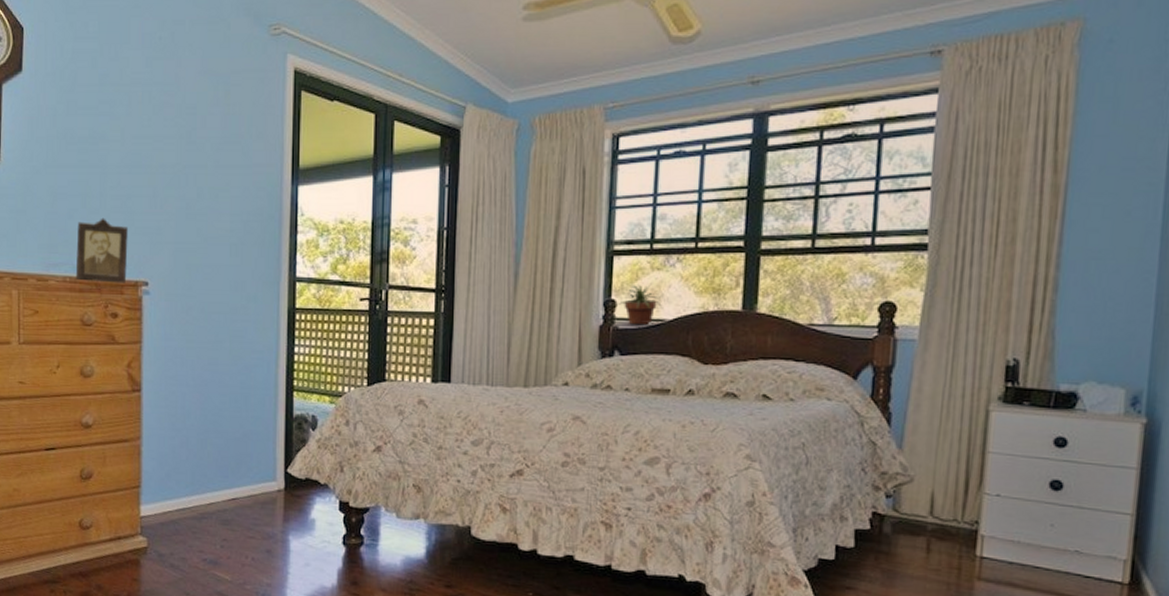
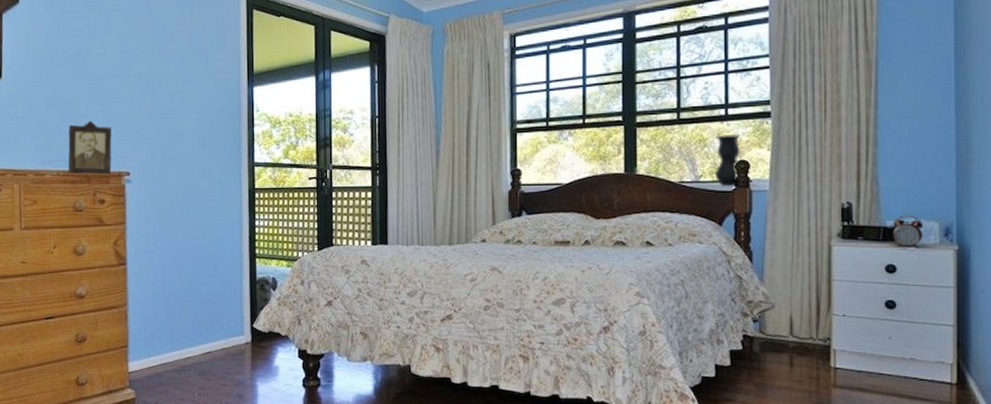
potted plant: present [617,282,662,326] -> none [522,153,559,189]
vase: none [853,269,888,333] -> present [715,134,742,187]
alarm clock: none [1067,378,1106,419] -> present [893,215,924,248]

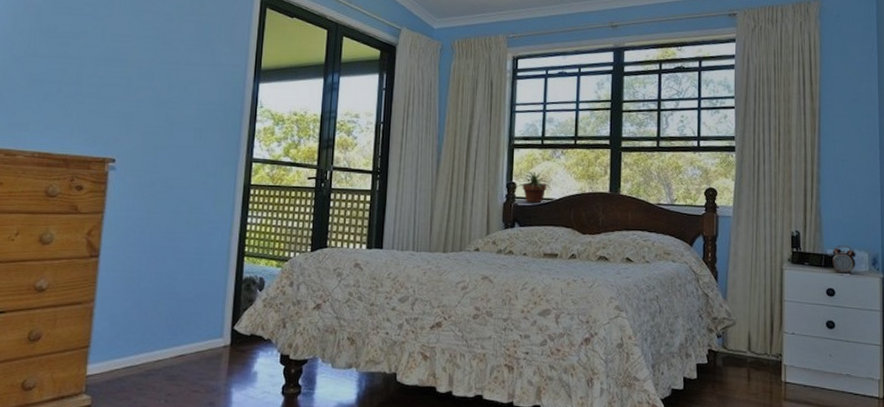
photo frame: present [68,120,112,175] -> none [44,102,100,160]
potted plant: none [522,153,559,189] -> present [517,170,551,203]
vase: present [715,134,742,187] -> none [688,164,710,211]

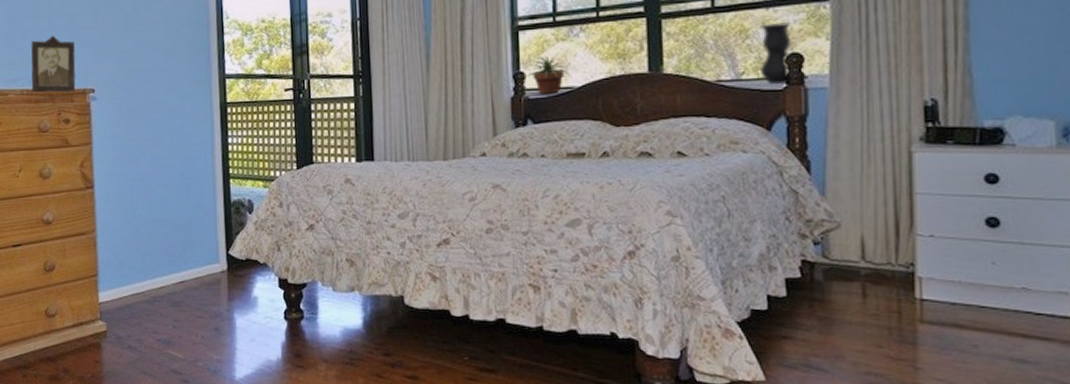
photo frame: none [44,102,100,160] -> present [31,35,76,93]
vase: none [688,164,710,211] -> present [759,22,794,86]
alarm clock: present [832,245,856,275] -> none [993,112,1035,153]

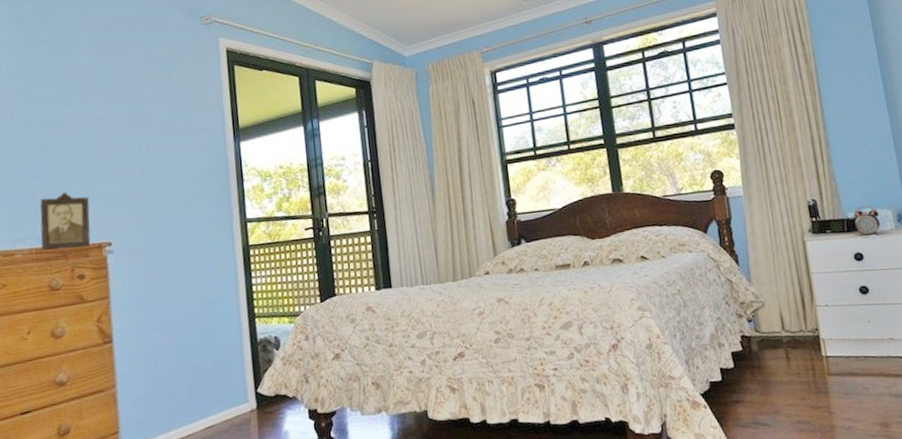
potted plant: present [526,53,569,95] -> none [517,181,551,217]
vase: present [759,22,794,86] -> none [689,147,718,197]
alarm clock: none [993,112,1035,153] -> present [853,205,881,236]

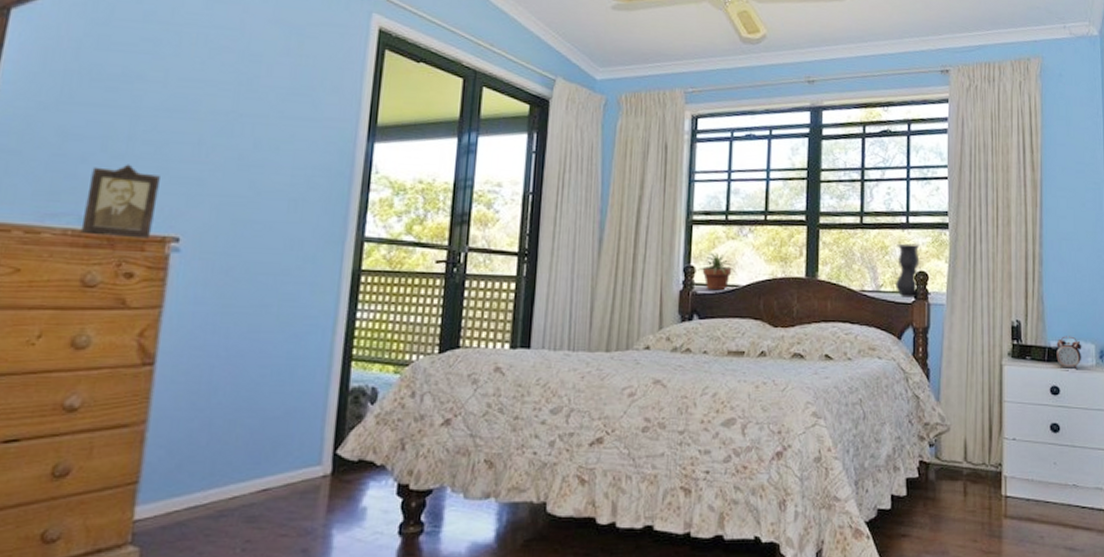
potted plant: none [517,181,551,217] -> present [696,250,737,291]
vase: none [689,147,718,197] -> present [896,243,921,299]

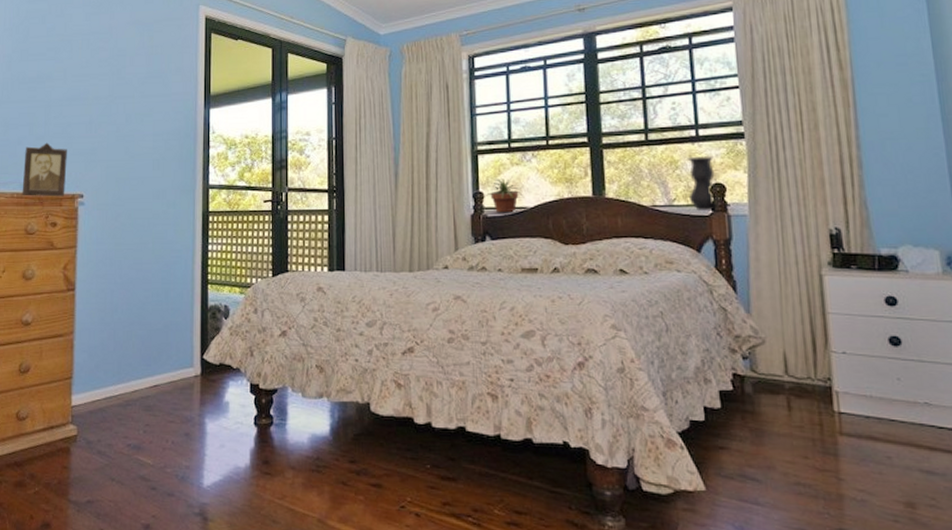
alarm clock: present [1056,336,1082,370] -> none [888,242,924,279]

